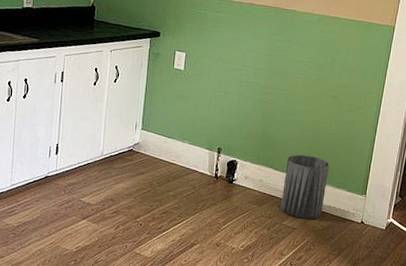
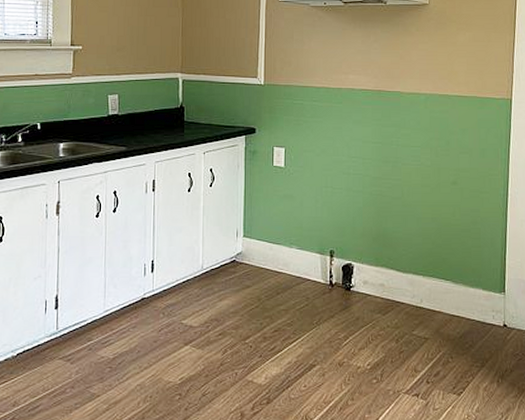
trash can: present [281,154,330,219] -> none [408,251,458,326]

